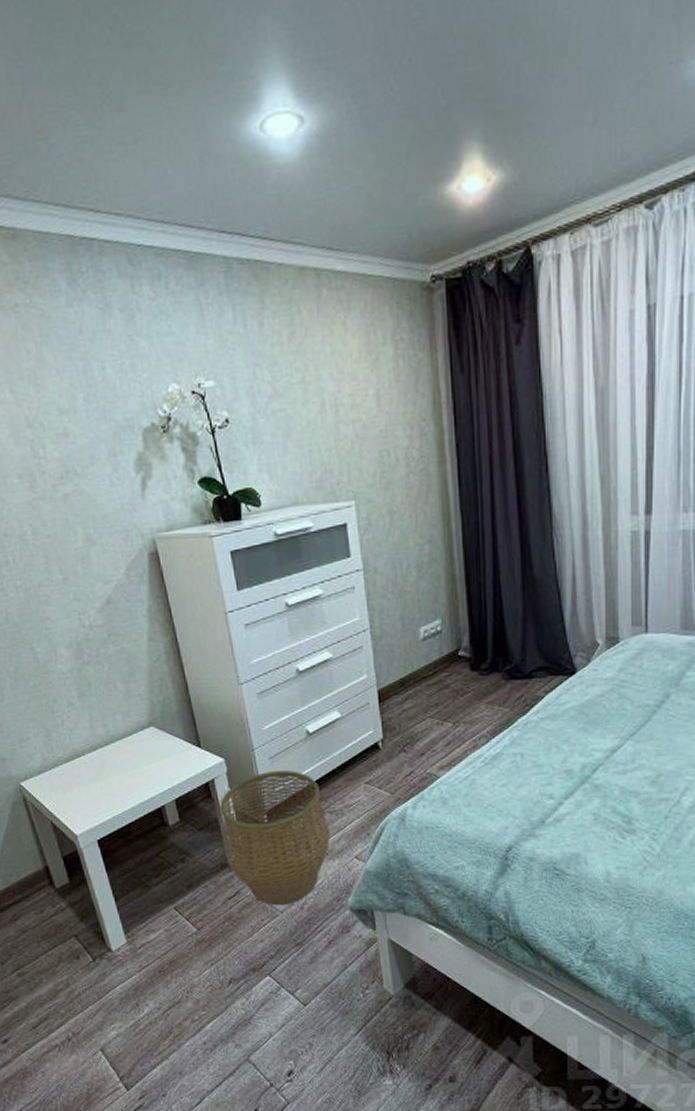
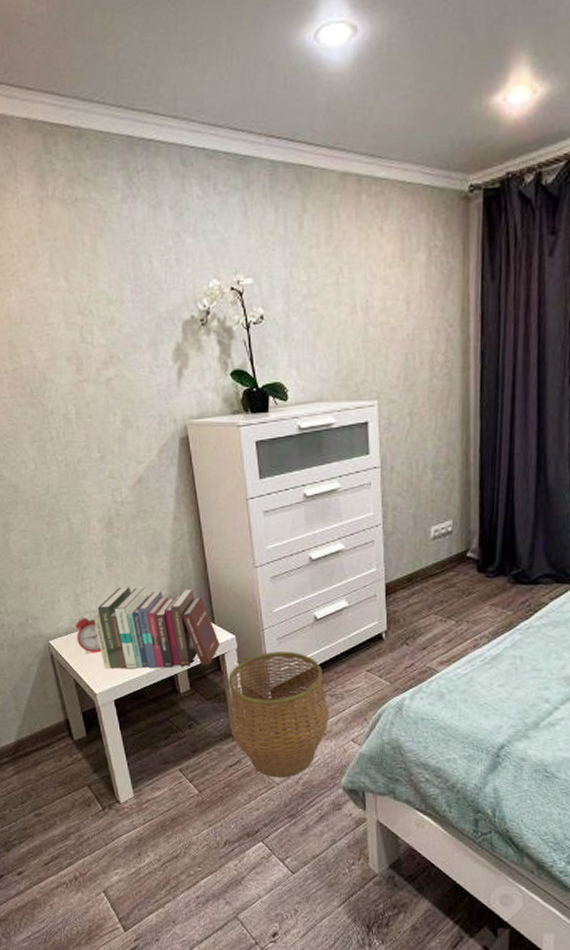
alarm clock: none [48,745,80,794] -> present [75,610,102,655]
books: none [68,712,208,808] -> present [94,587,219,670]

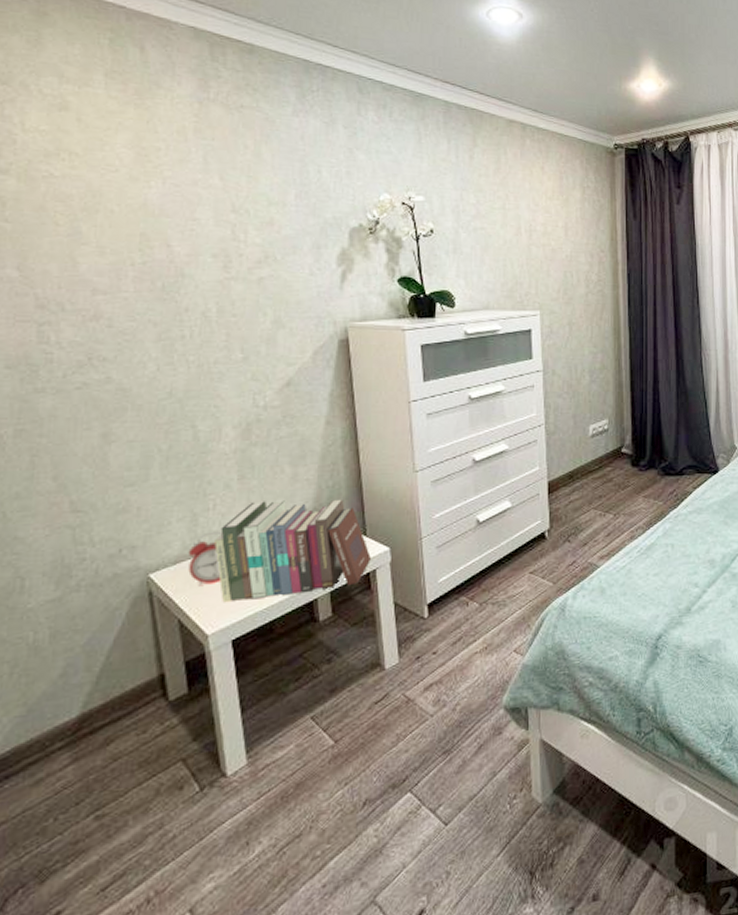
basket: present [228,651,329,777] -> none [377,560,491,708]

